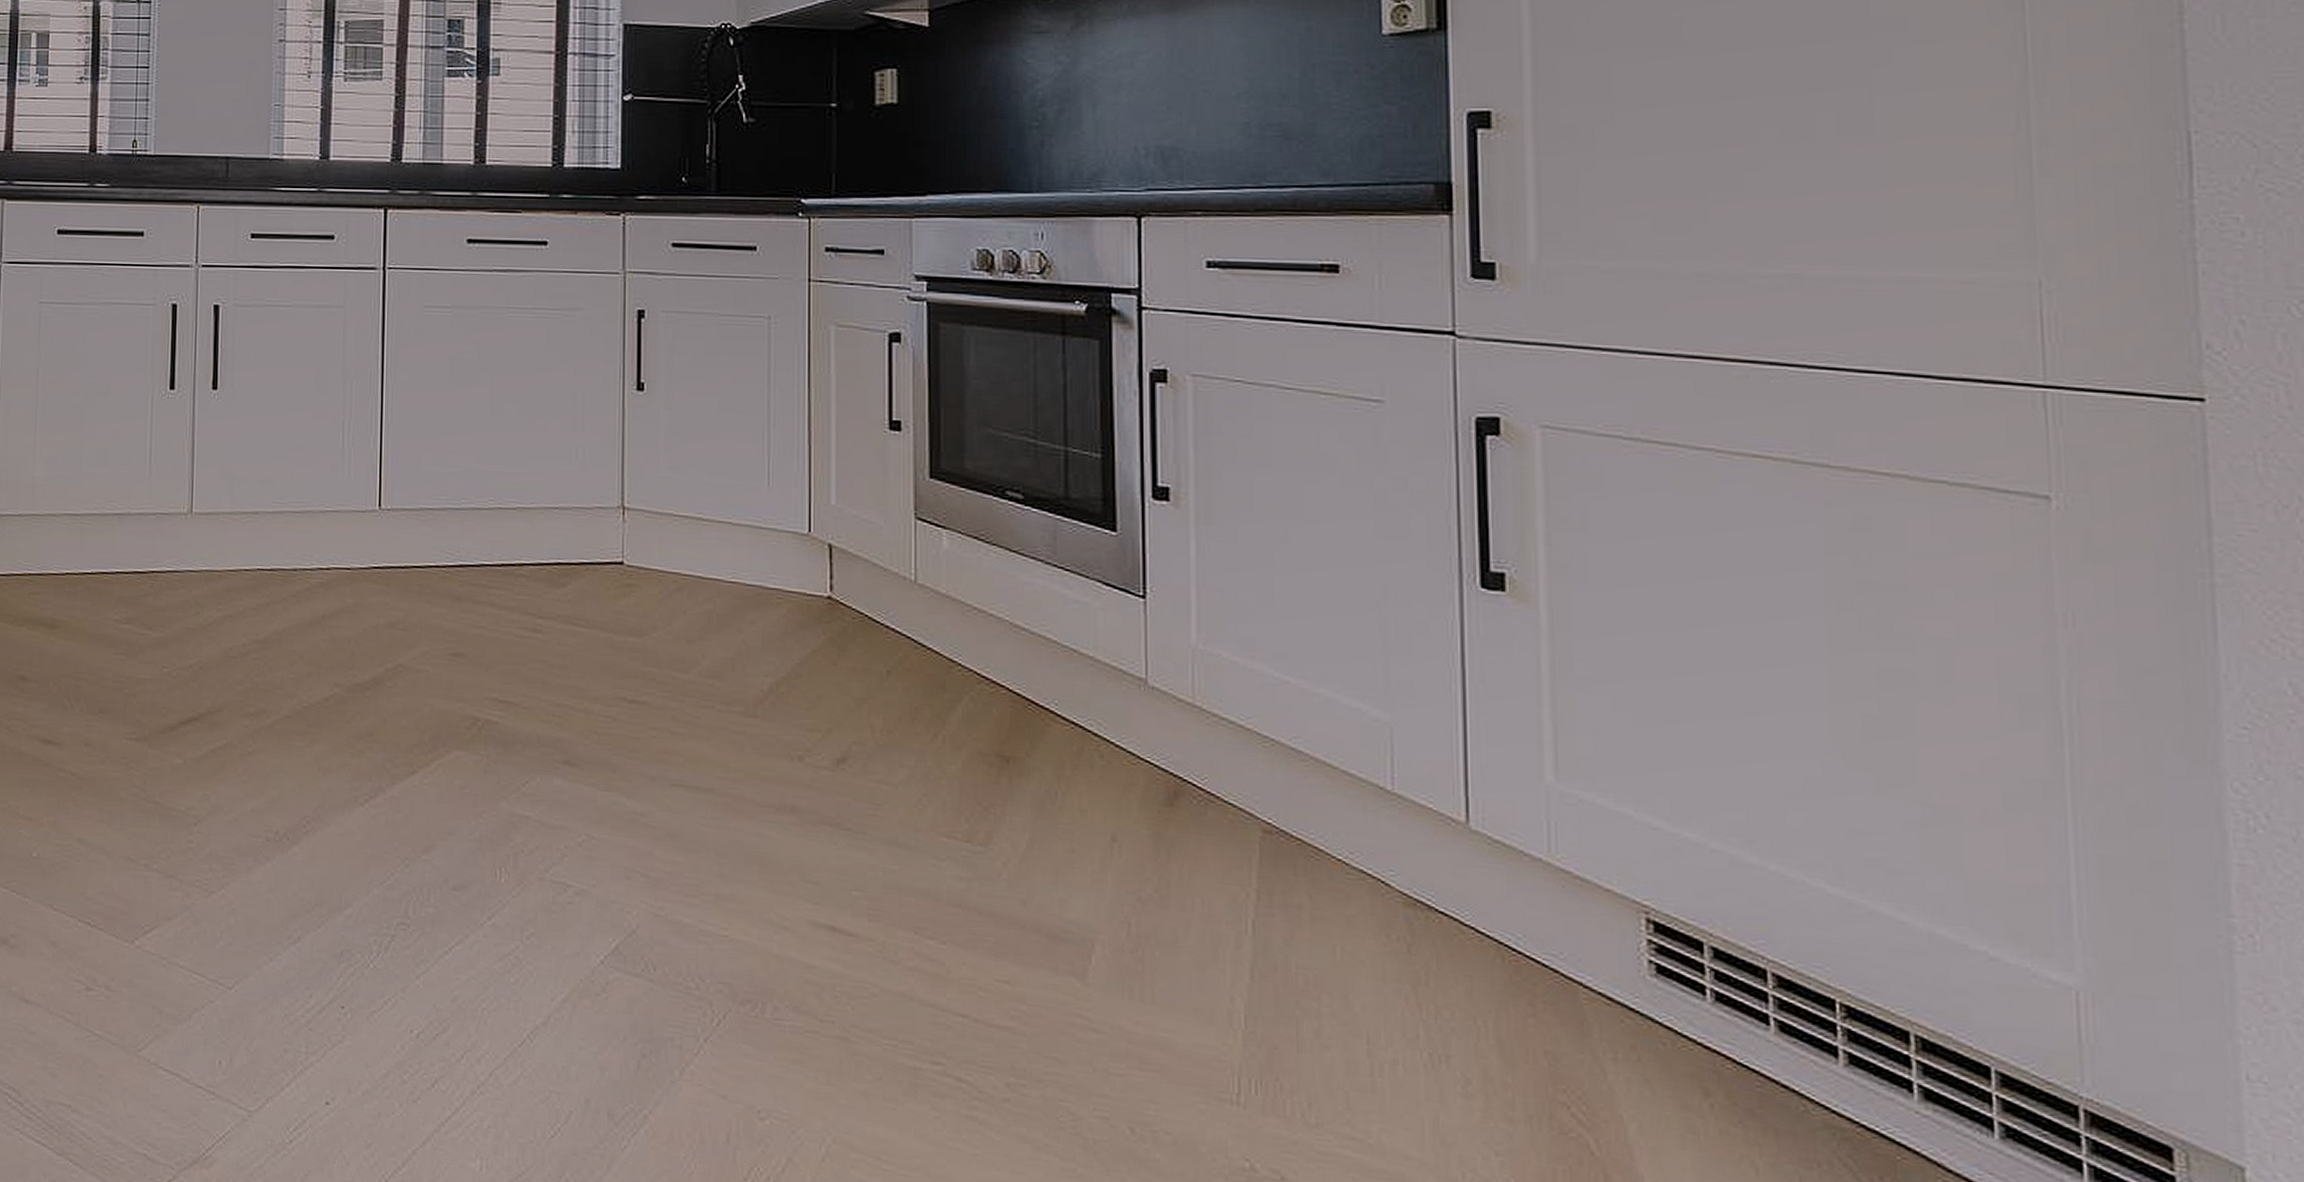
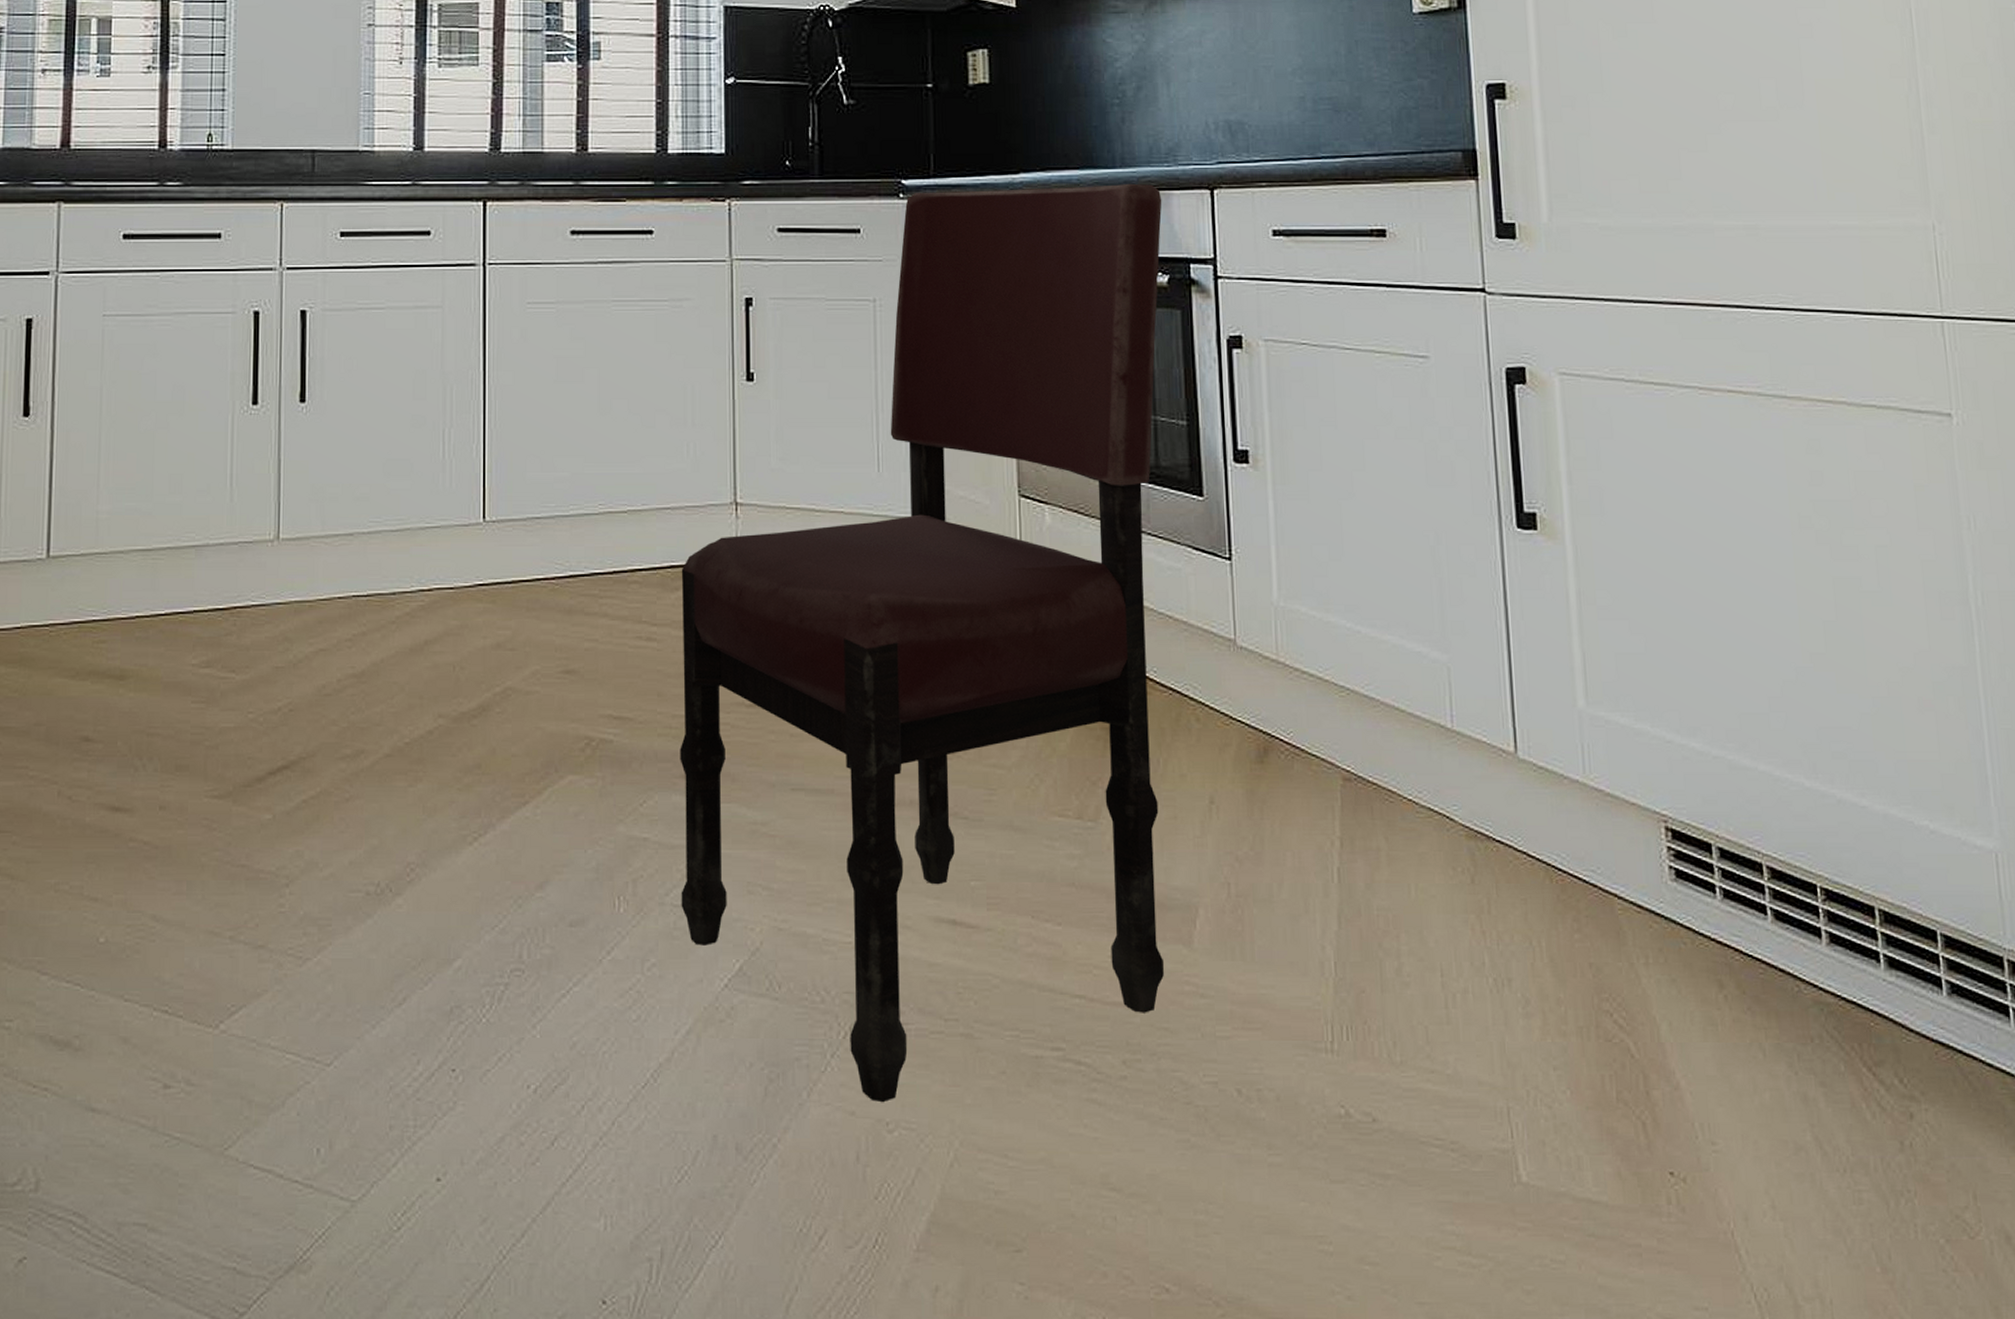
dining chair: none [560,208,1083,1091] -> present [680,183,1164,1103]

